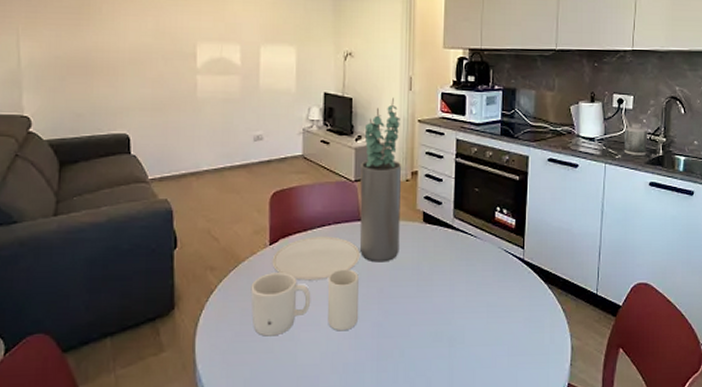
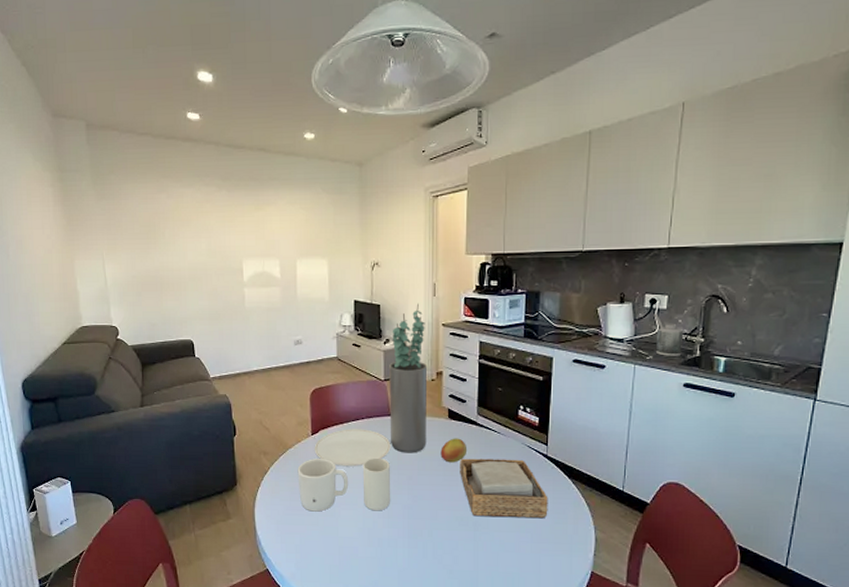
fruit: none [414,244,443,272] -> present [441,438,468,463]
napkin holder: none [434,265,525,330] -> present [460,458,548,519]

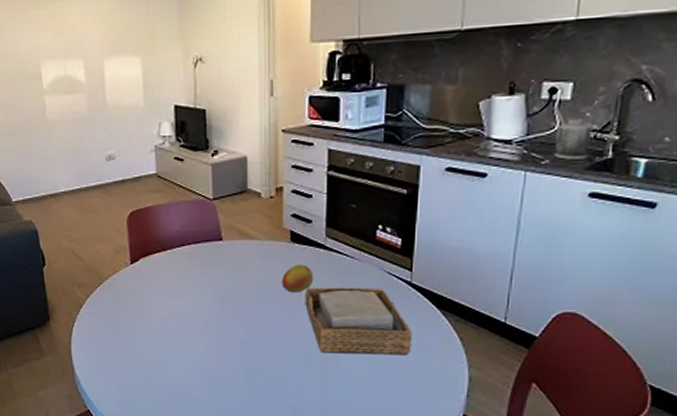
mug: present [297,457,349,512] -> none [116,289,176,349]
plate: present [314,429,391,467] -> none [134,256,223,299]
cup: present [362,457,391,511] -> none [190,288,225,348]
vase: present [389,303,428,453] -> none [219,105,265,283]

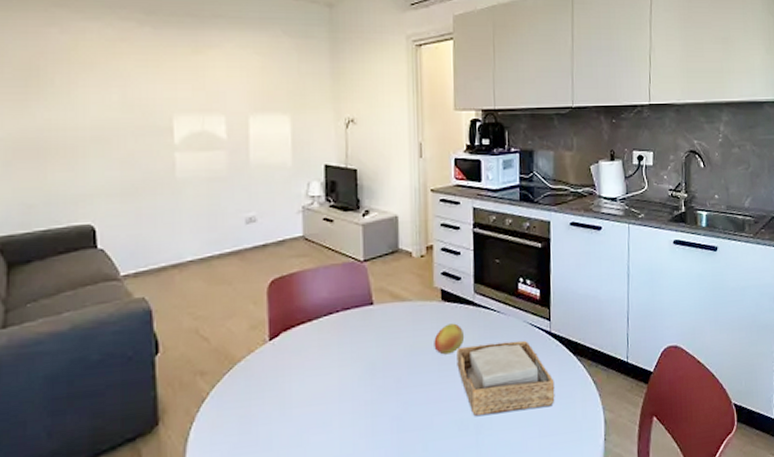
soap dispenser: present [553,106,591,161] -> none [642,170,669,215]

